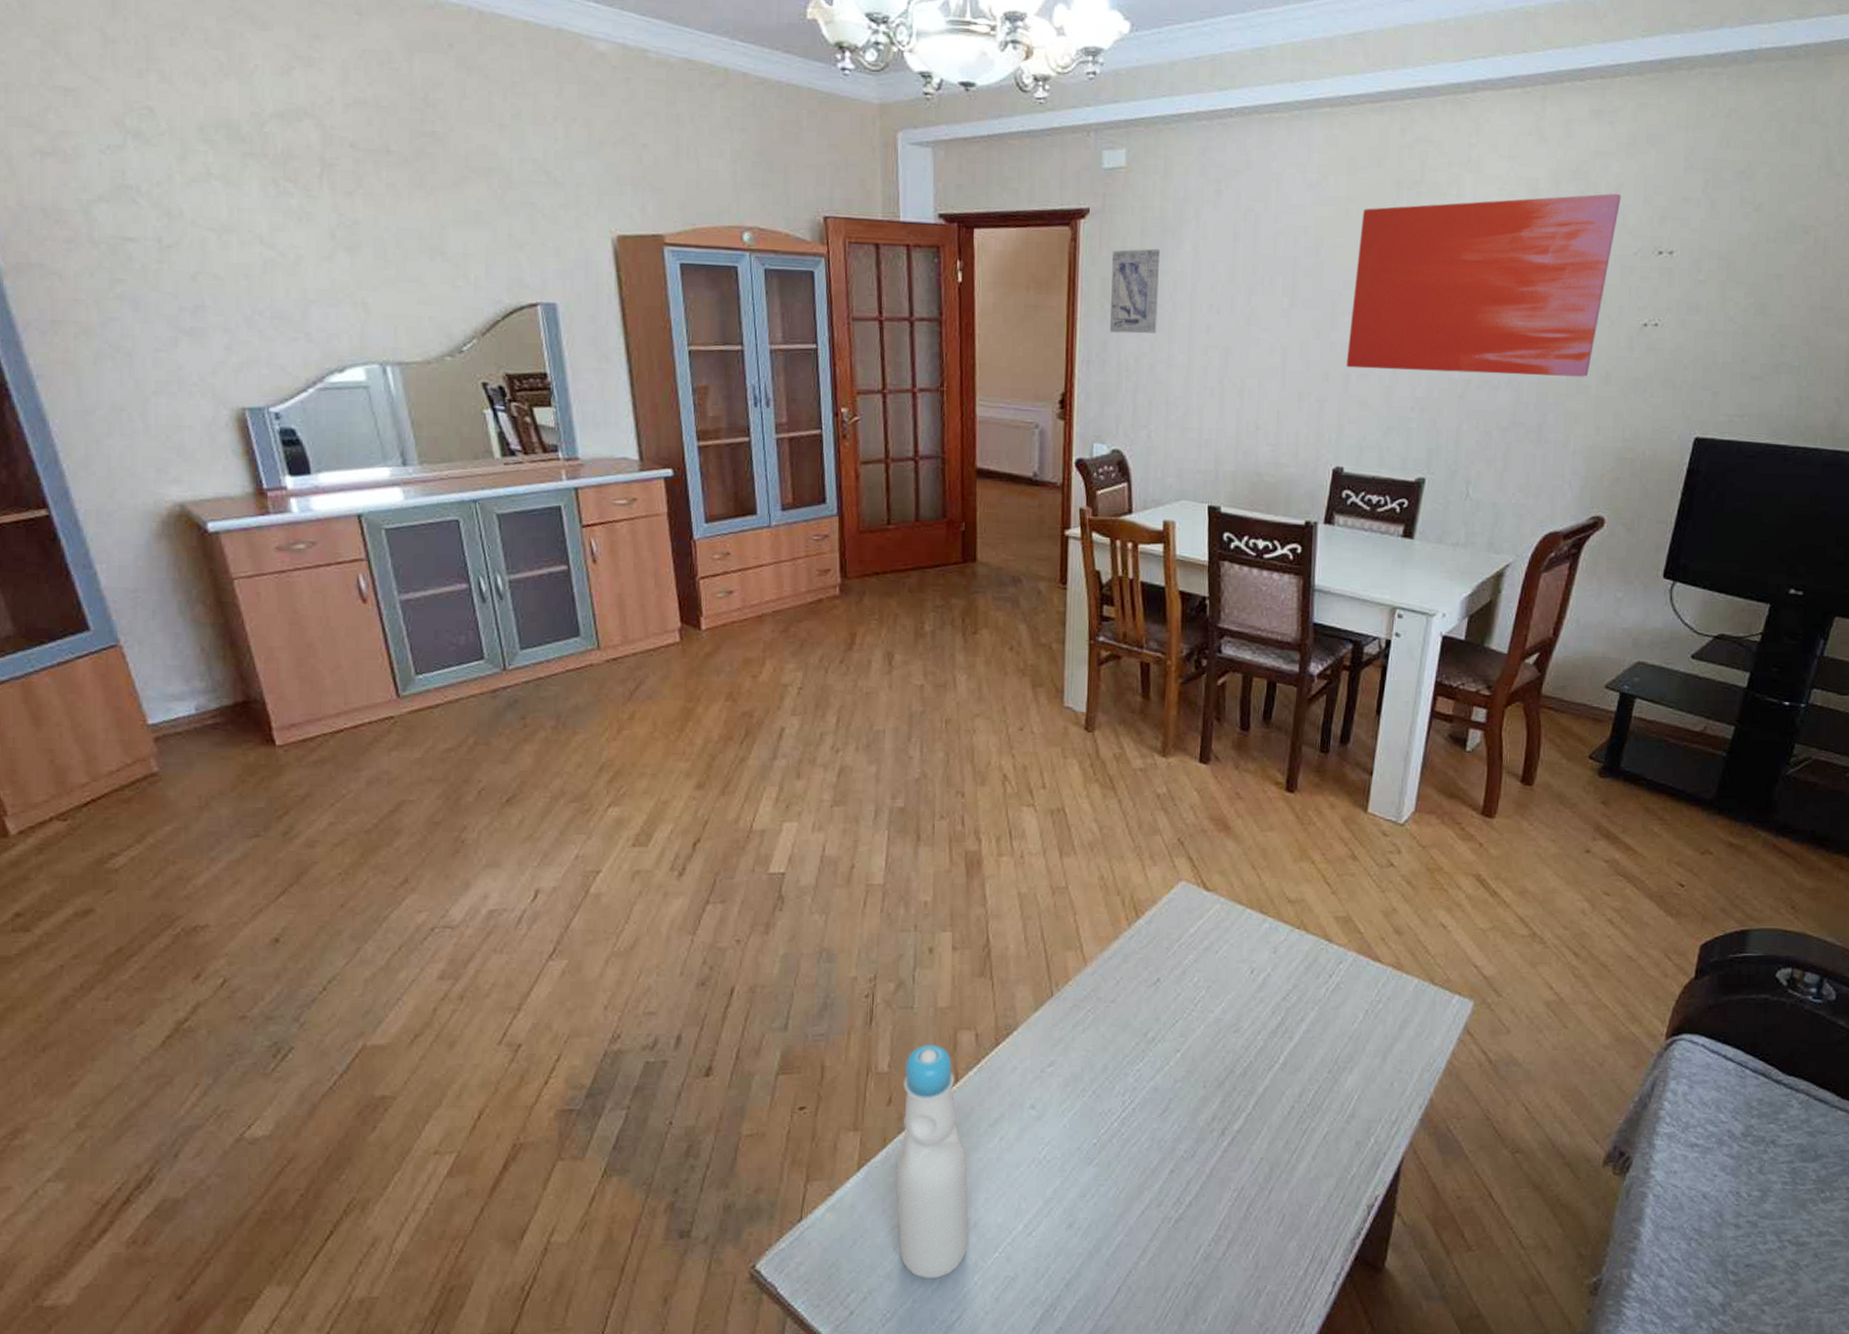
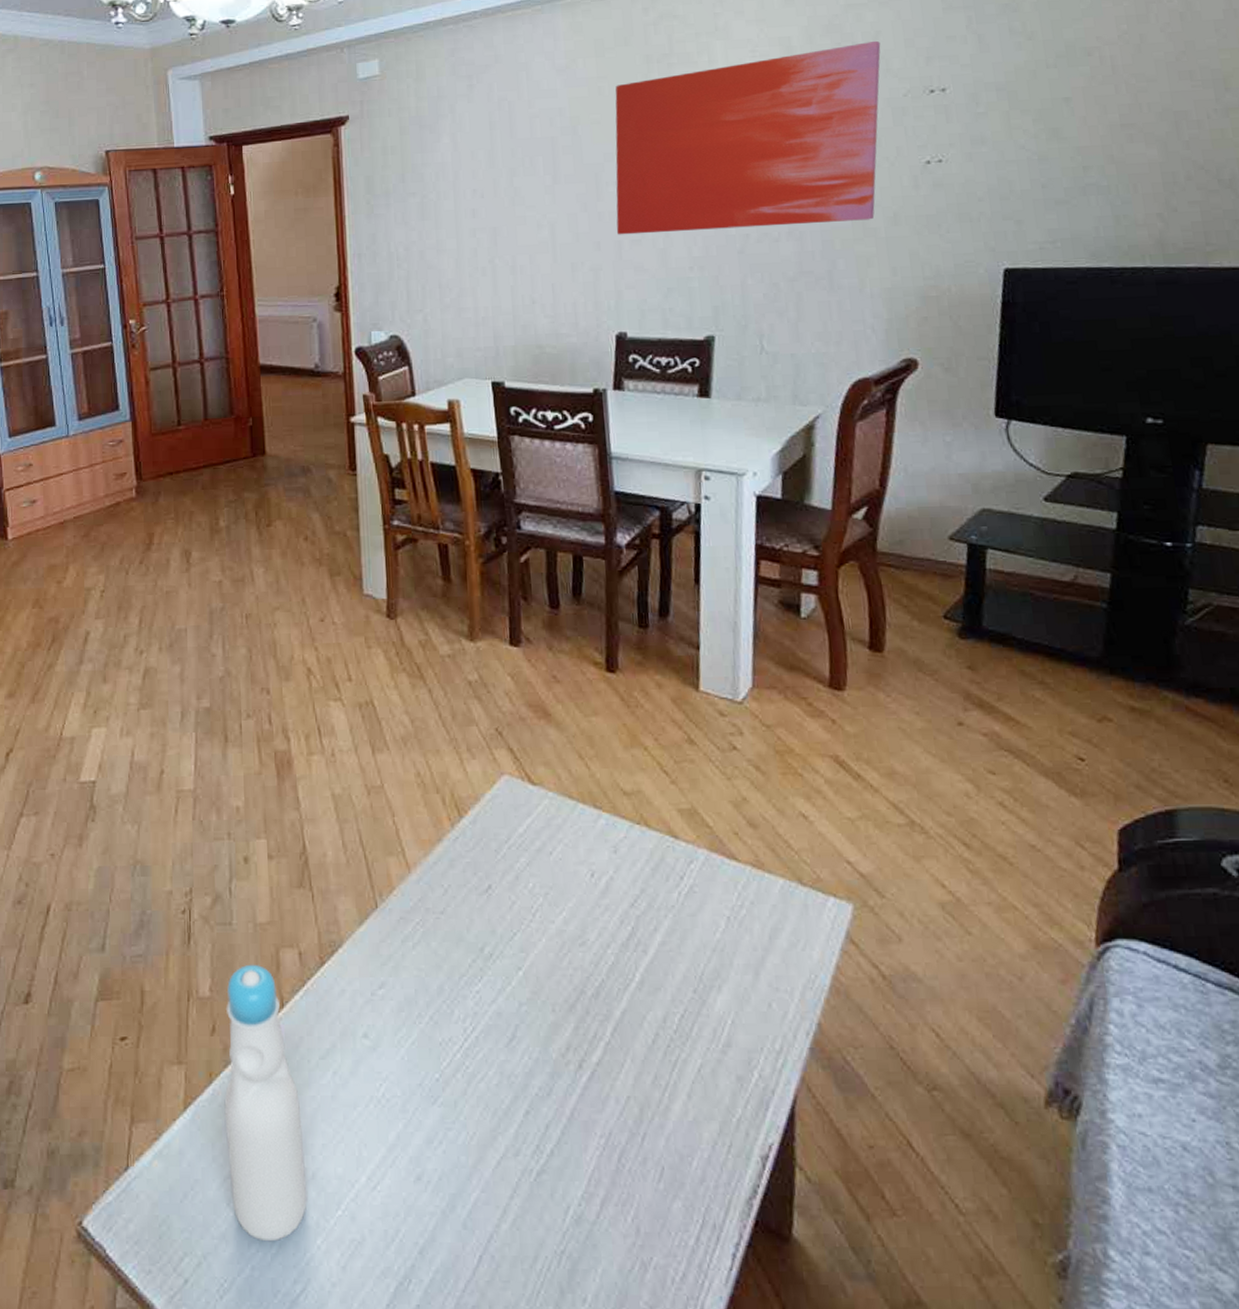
wall art: present [1109,248,1161,334] -> none [373,144,423,226]

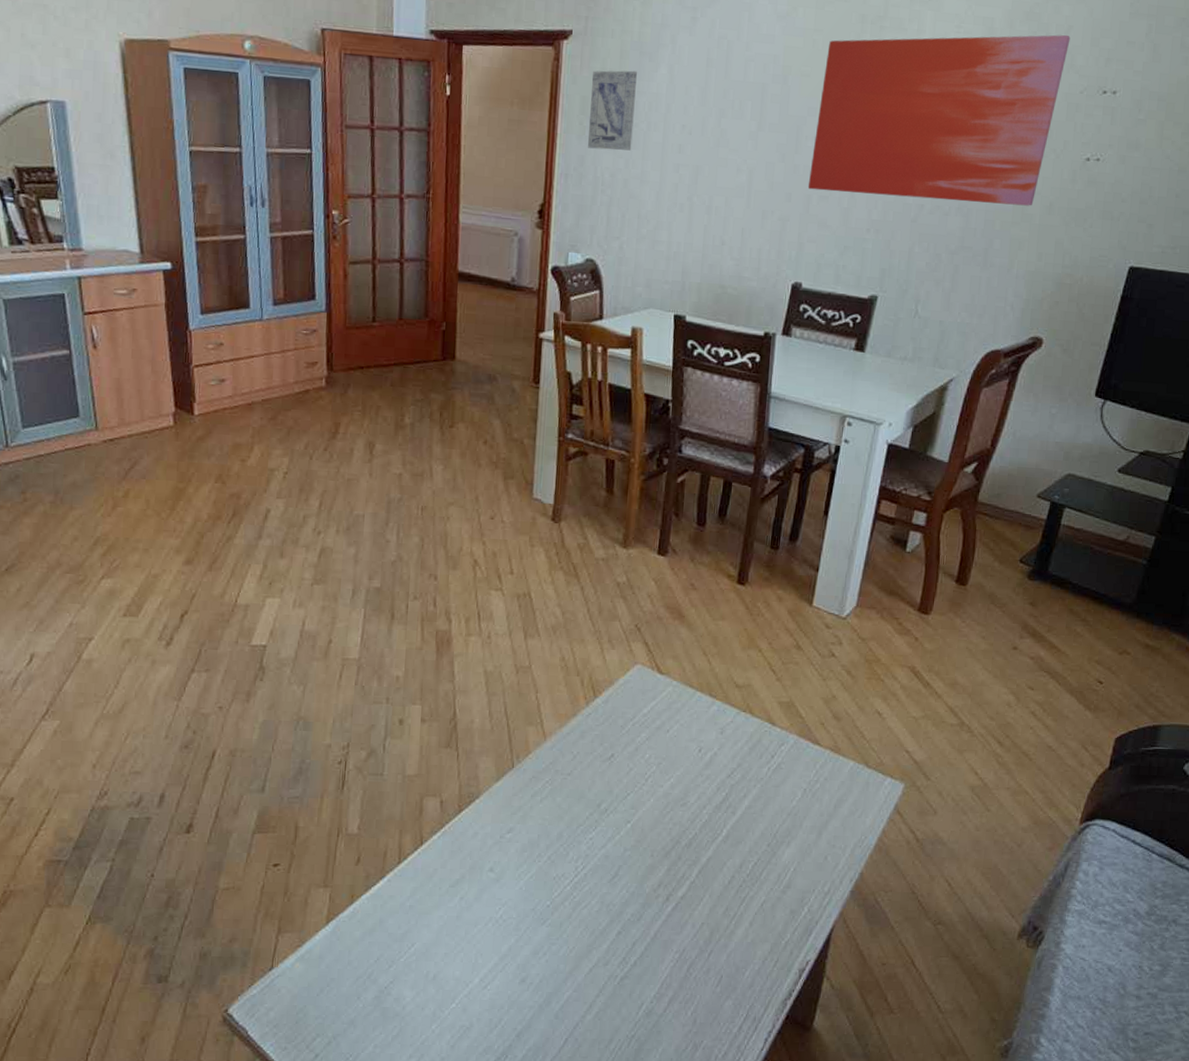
bottle: present [224,964,308,1242] -> none [361,808,429,1027]
wall art: none [373,144,423,226] -> present [587,70,638,151]

